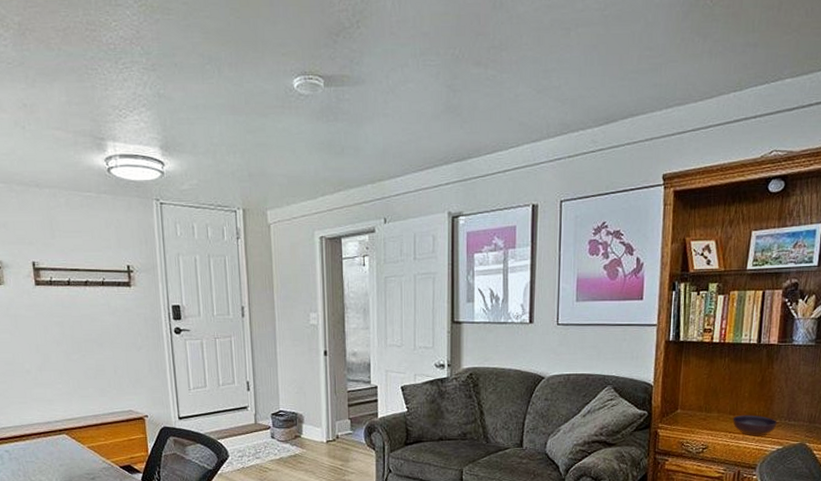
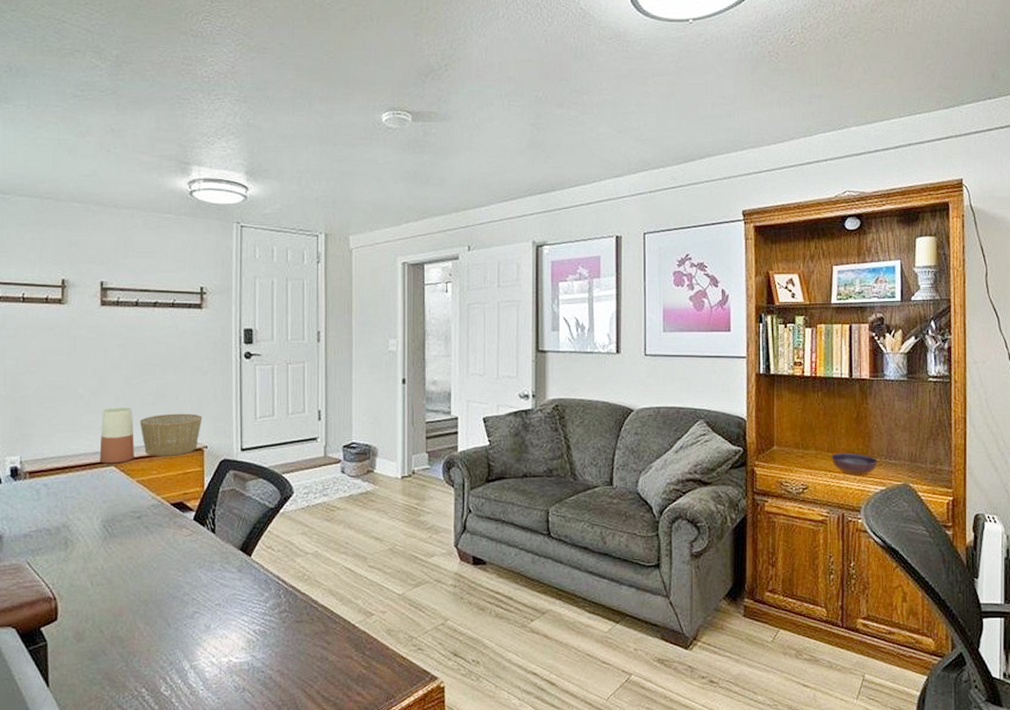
vase: none [49,381,83,432] -> present [99,407,134,464]
basket: none [84,386,141,425] -> present [139,413,203,456]

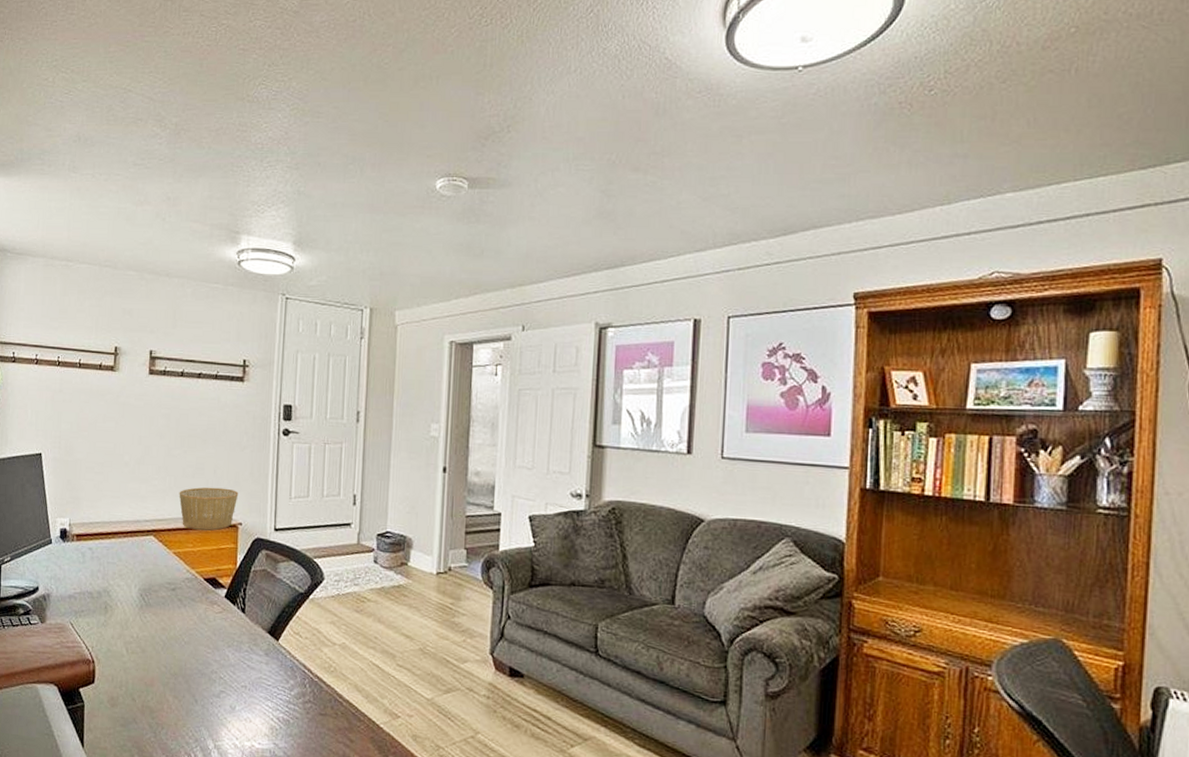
vase: present [99,407,134,464] -> none [140,477,174,534]
bowl: present [832,452,878,476] -> none [955,592,1019,624]

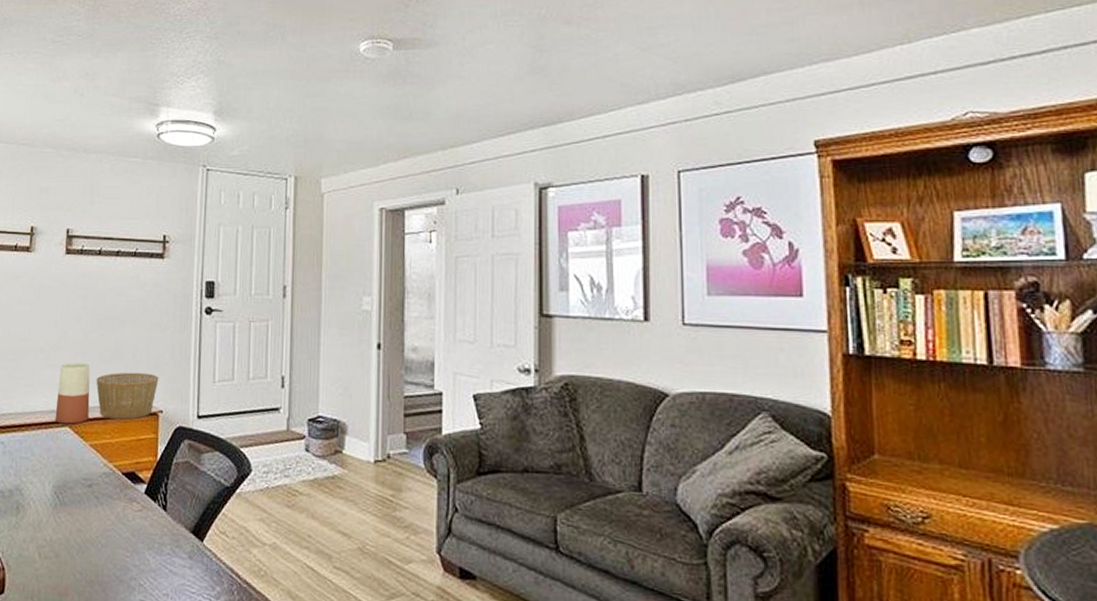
vase: none [140,477,174,534] -> present [55,363,91,425]

